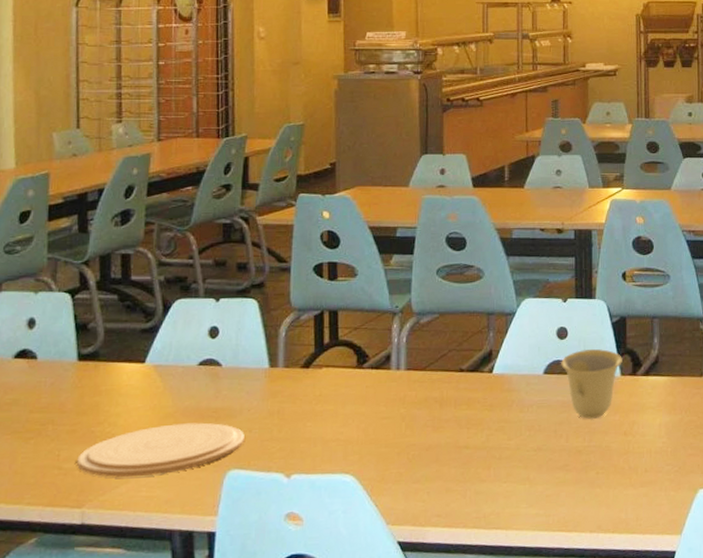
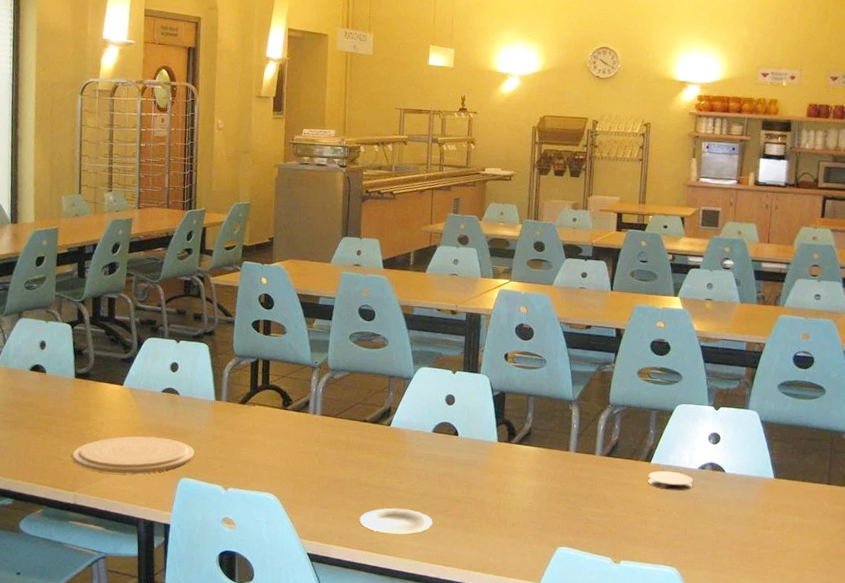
plate: none [461,469,551,503] -> present [359,508,433,535]
cup: present [561,349,622,419] -> none [447,416,500,475]

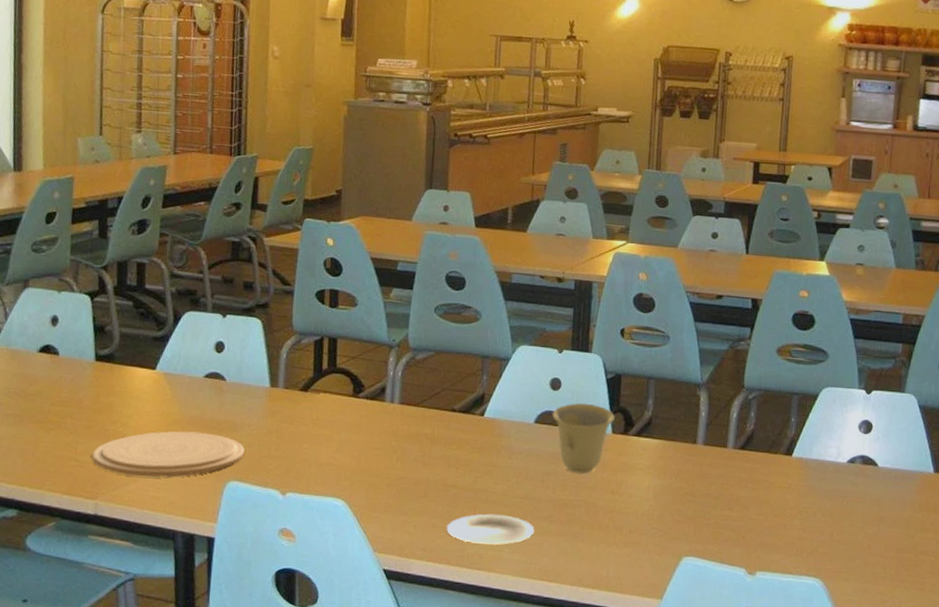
cup: none [447,416,500,475] -> present [552,403,615,473]
coaster: present [648,470,694,491] -> none [789,465,842,489]

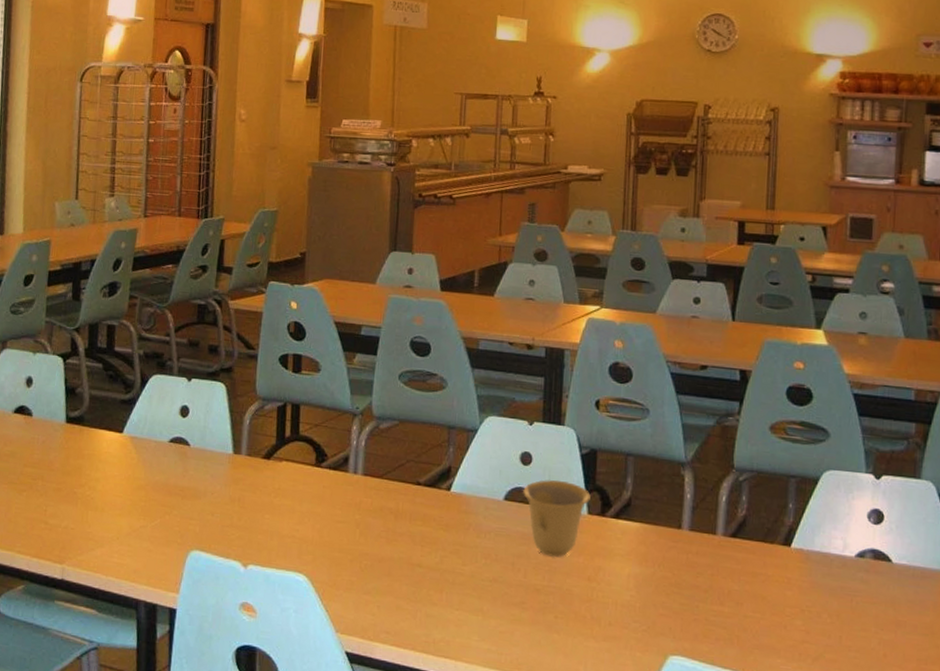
plate: present [92,431,245,477] -> none [60,496,207,544]
plate: present [446,514,535,546] -> none [411,597,505,632]

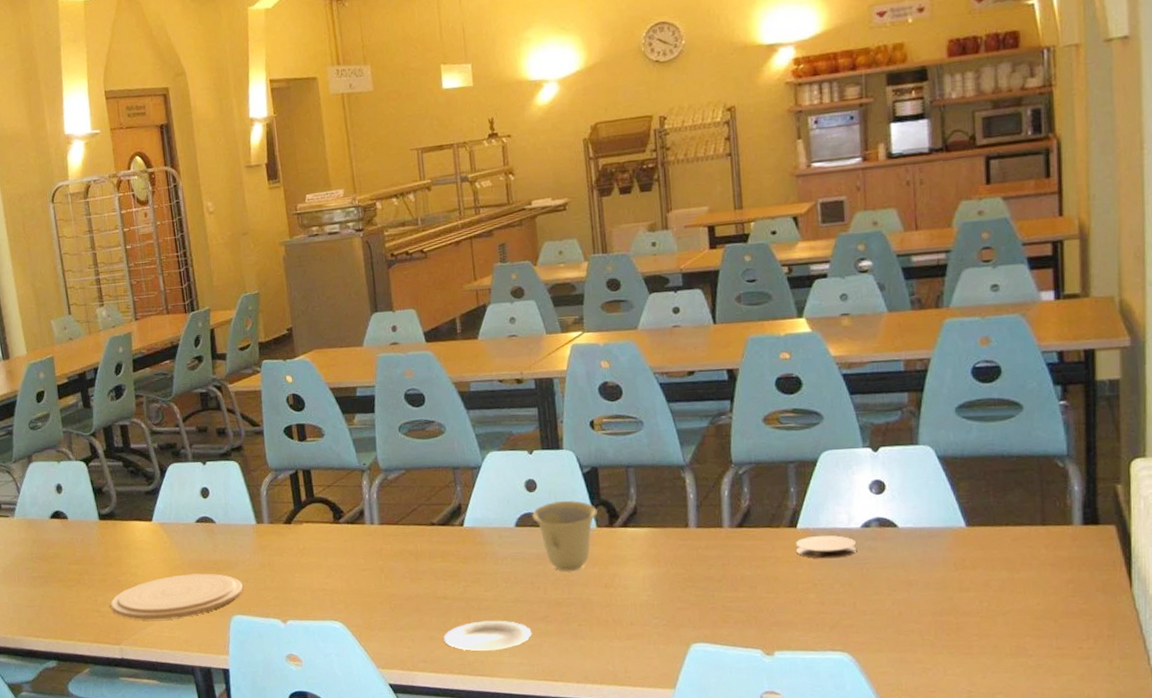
plate: none [60,496,207,544] -> present [110,573,243,620]
plate: none [411,597,505,632] -> present [443,620,532,652]
coaster: none [788,558,850,586] -> present [796,535,857,559]

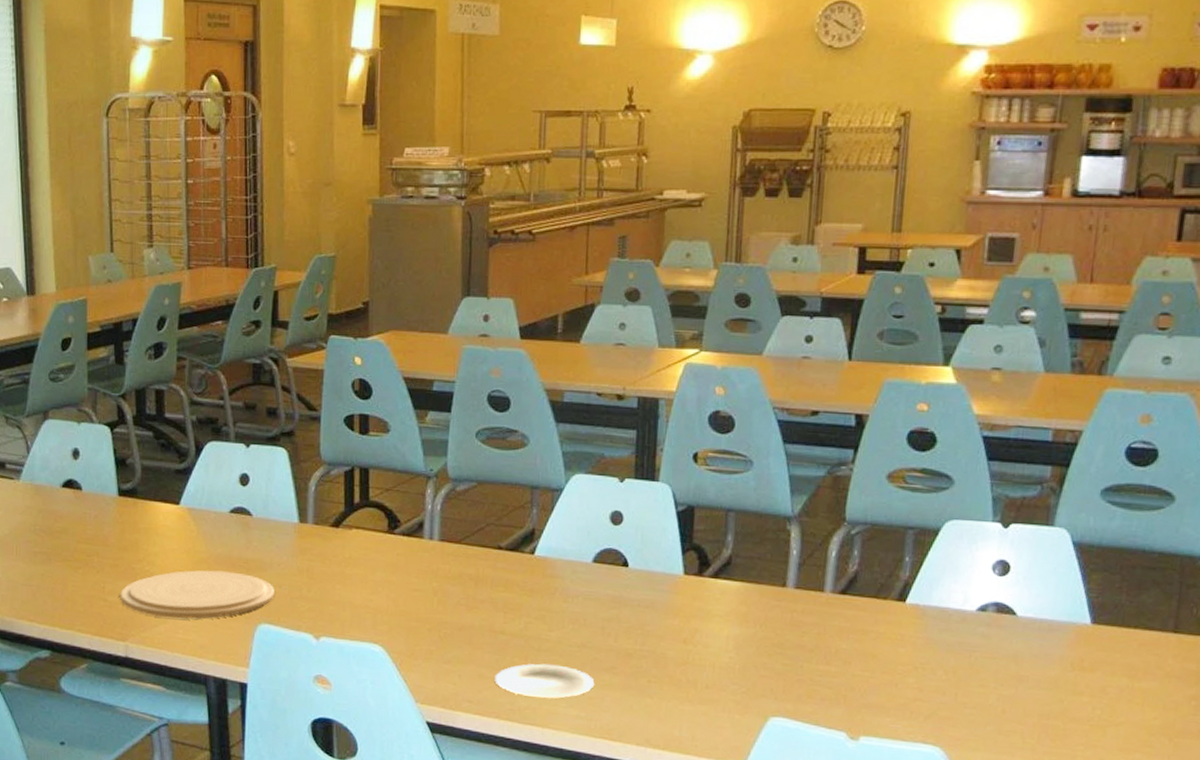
cup: present [532,501,597,571] -> none [613,540,687,620]
coaster: present [796,535,857,559] -> none [901,613,969,642]

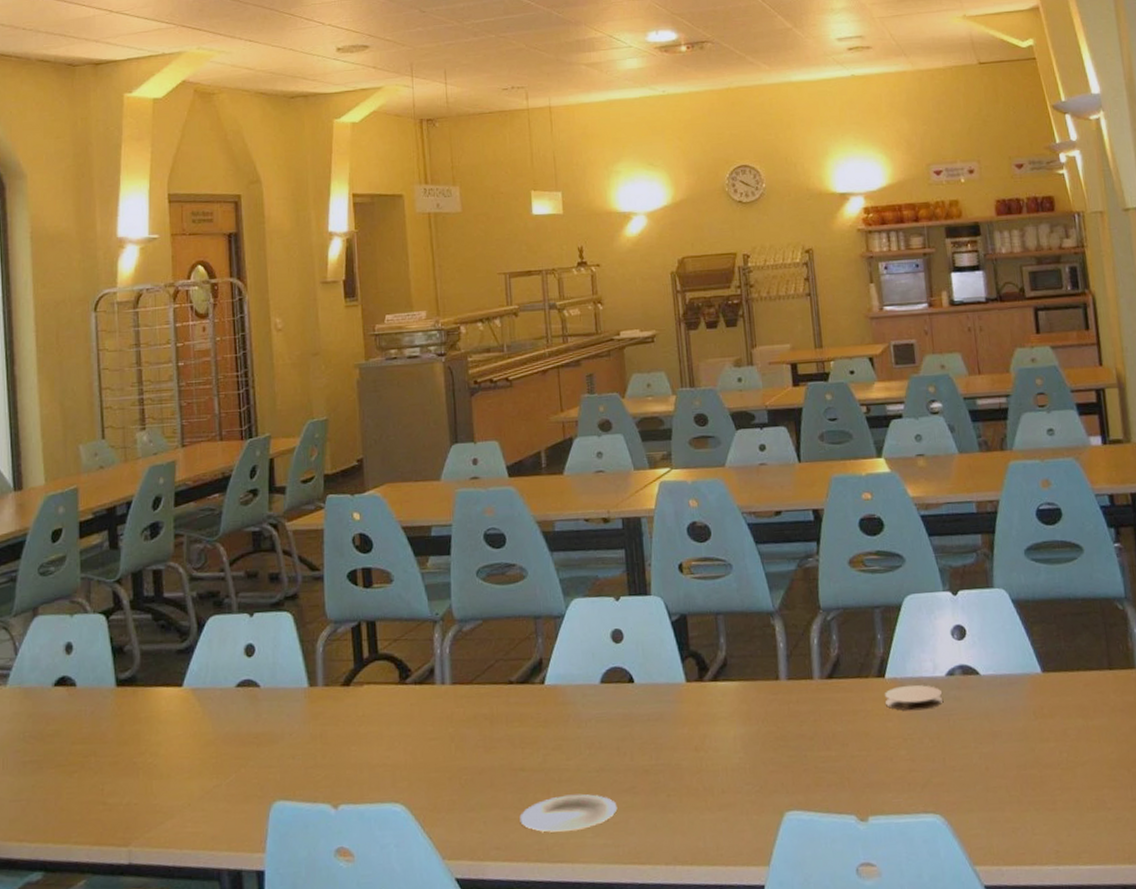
plate: present [120,570,275,619] -> none [121,749,288,812]
coaster: none [901,613,969,642] -> present [885,684,944,711]

